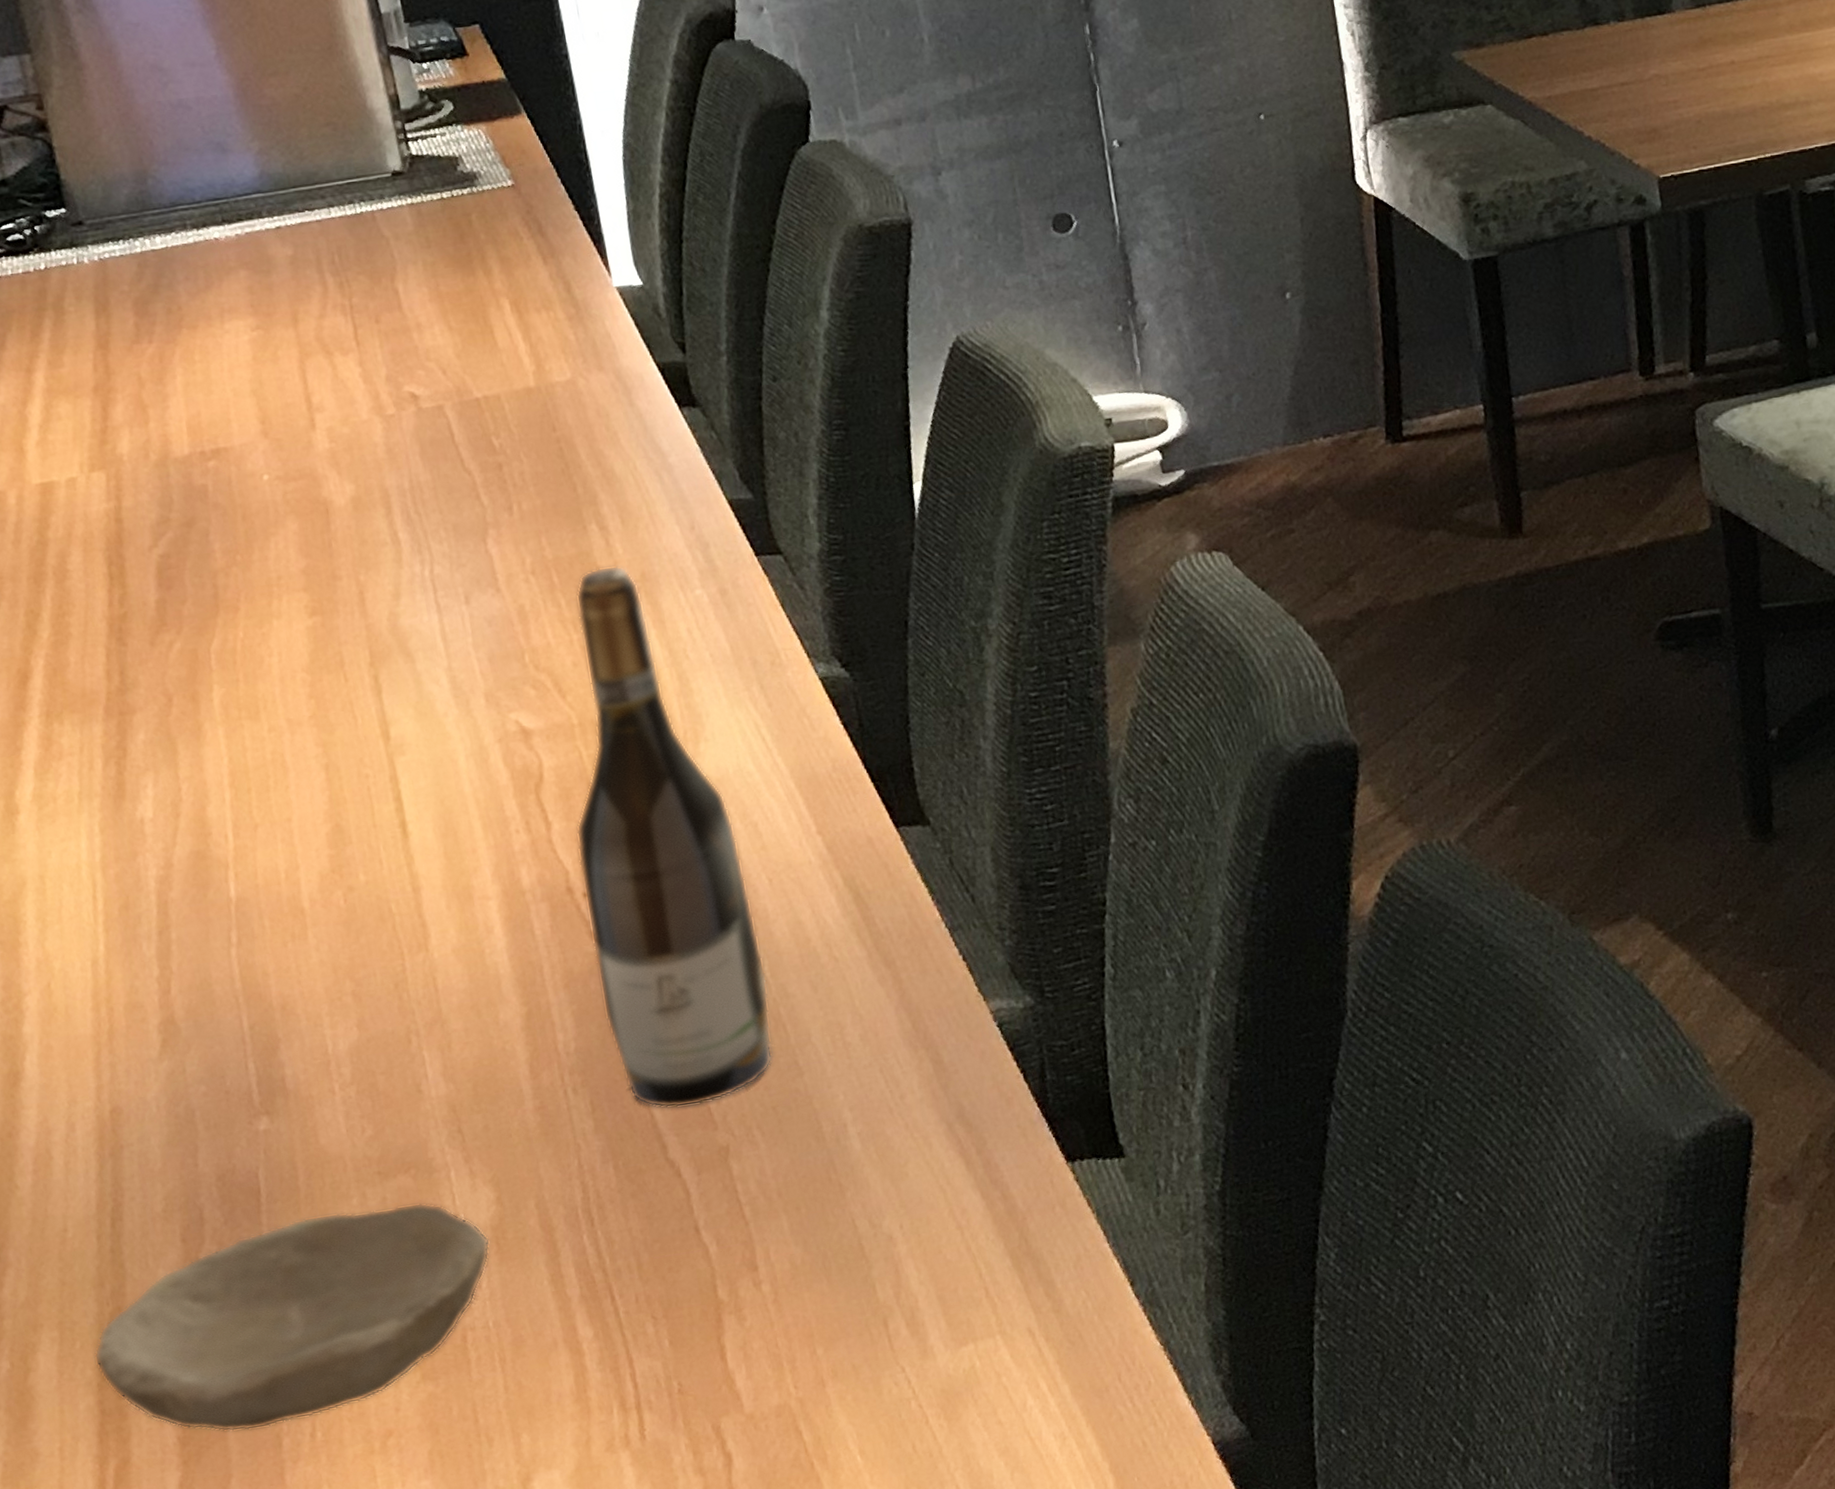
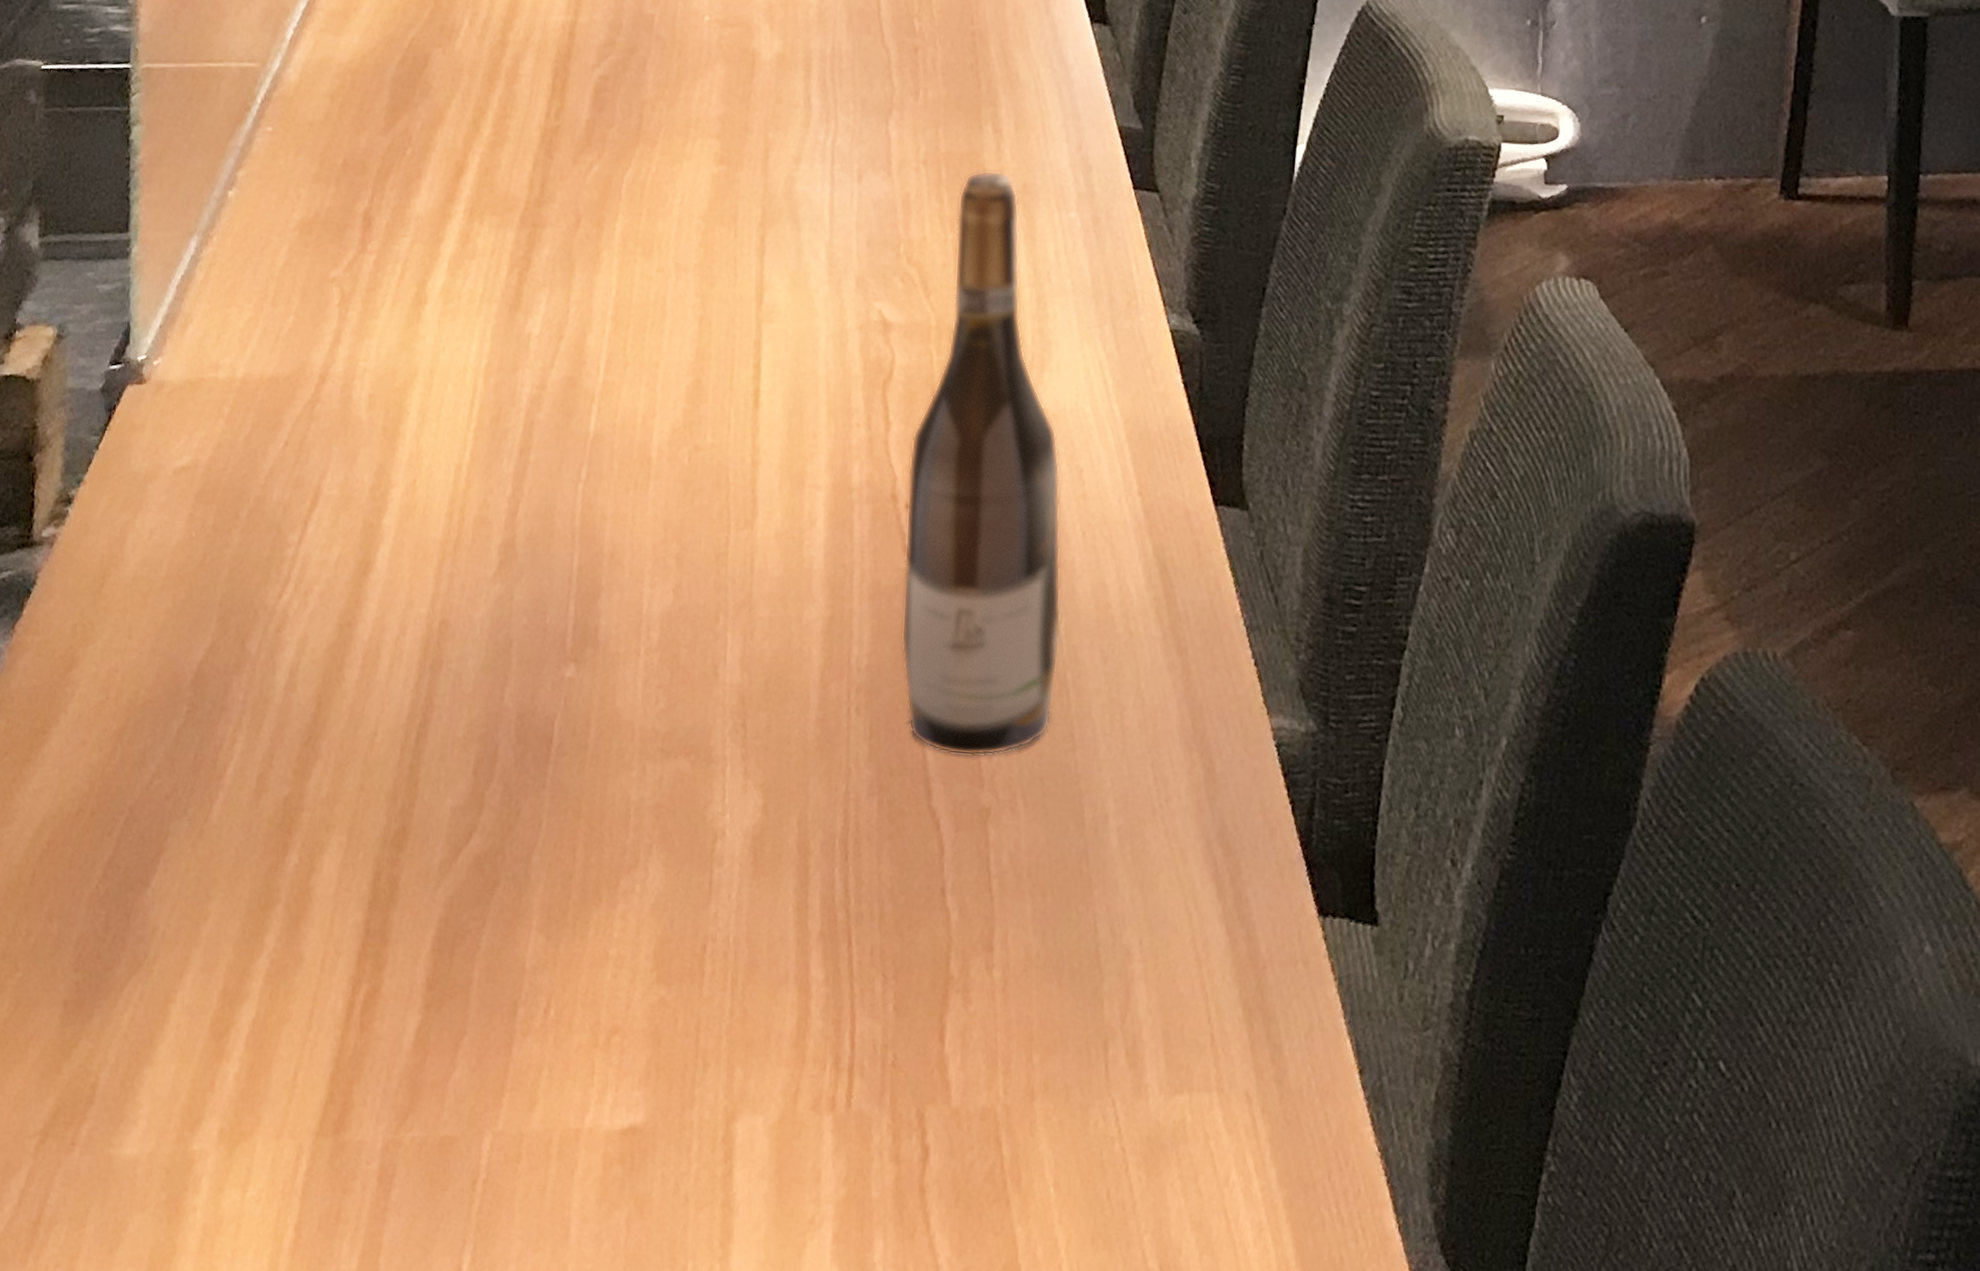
bowl: present [94,1202,491,1432] -> none [371,778,749,992]

